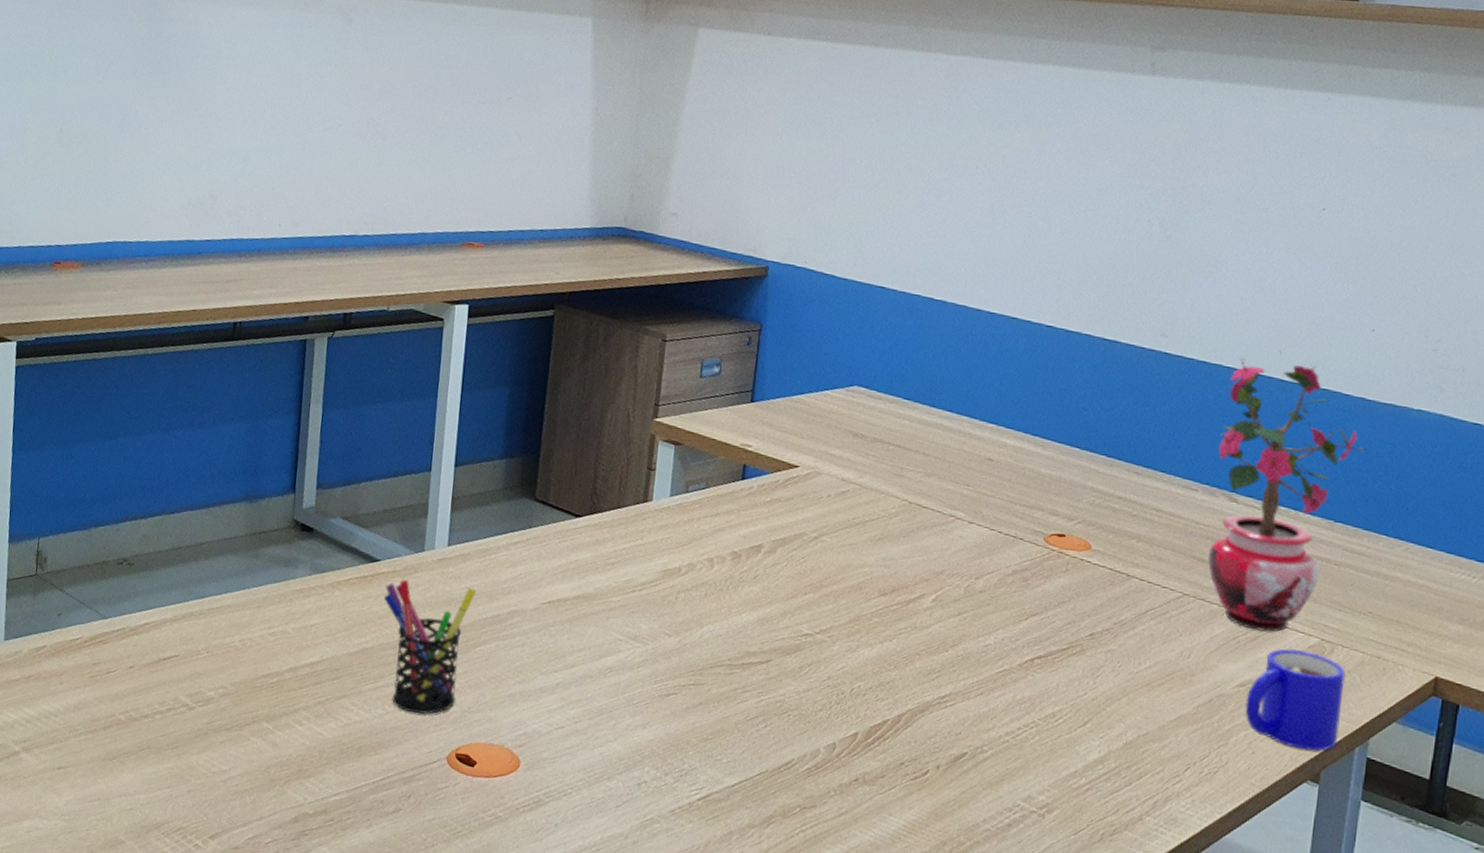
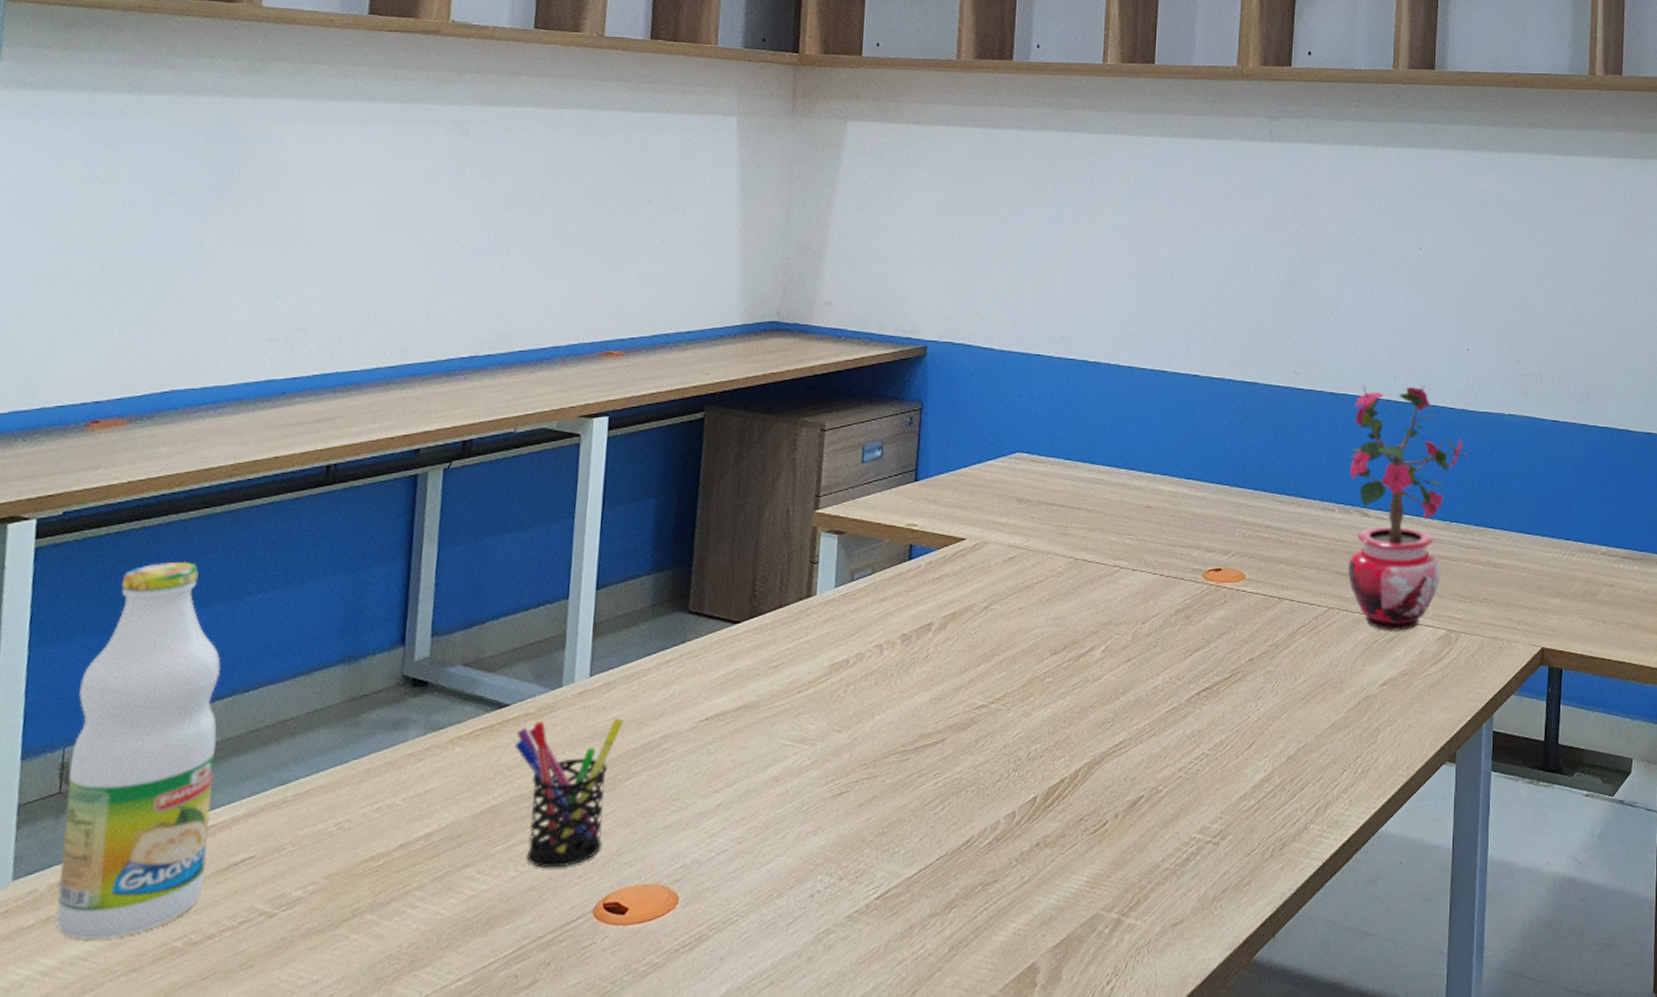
bottle: none [35,391,152,703] -> present [56,562,221,940]
mug: present [1245,649,1346,752] -> none [1389,642,1470,734]

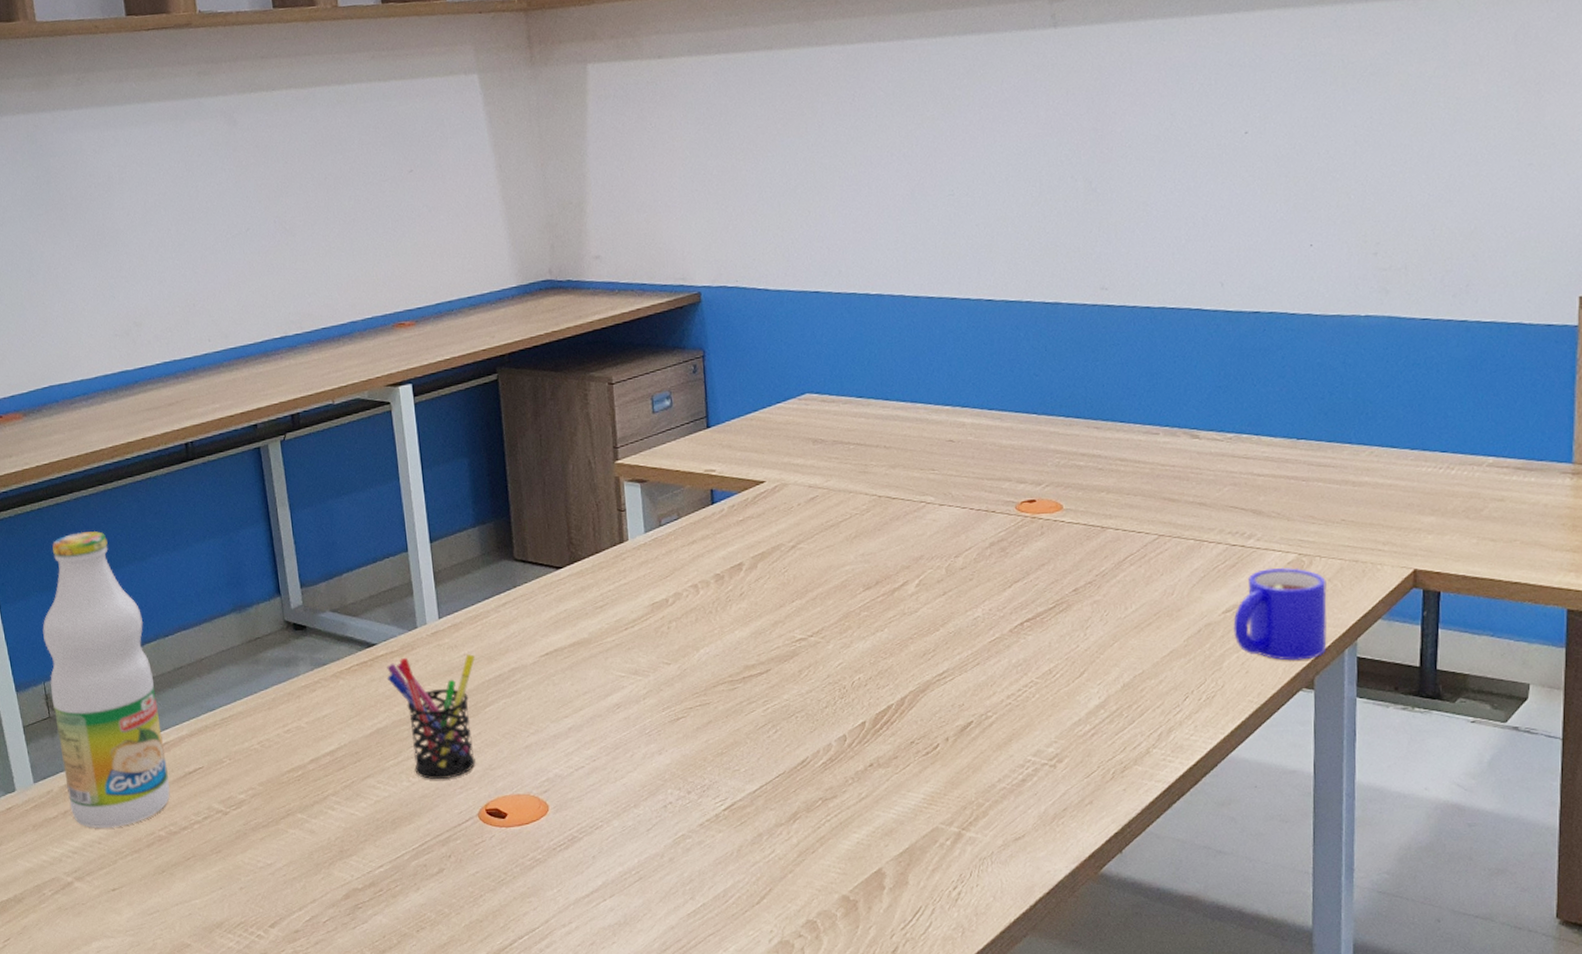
potted plant: present [1348,386,1471,631] -> none [1173,291,1319,557]
mug: none [1389,642,1470,734] -> present [1233,567,1328,661]

